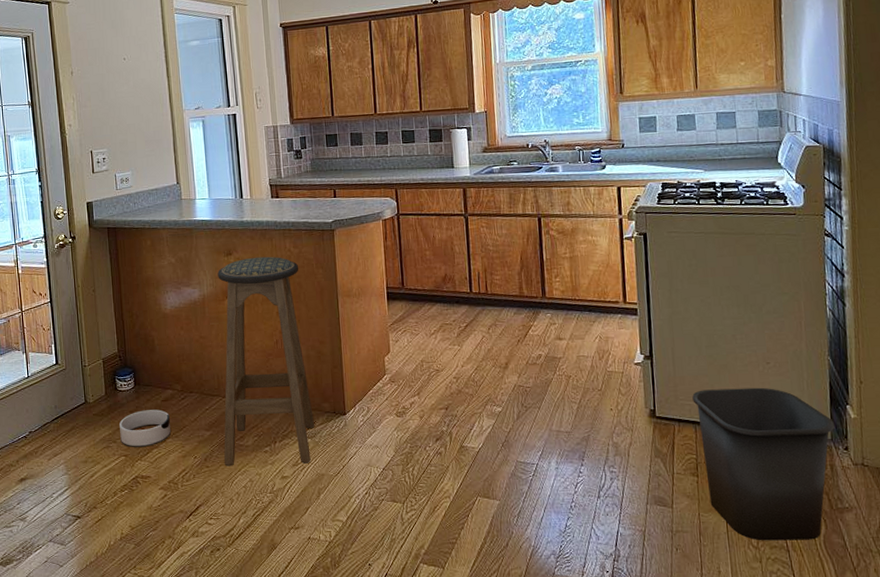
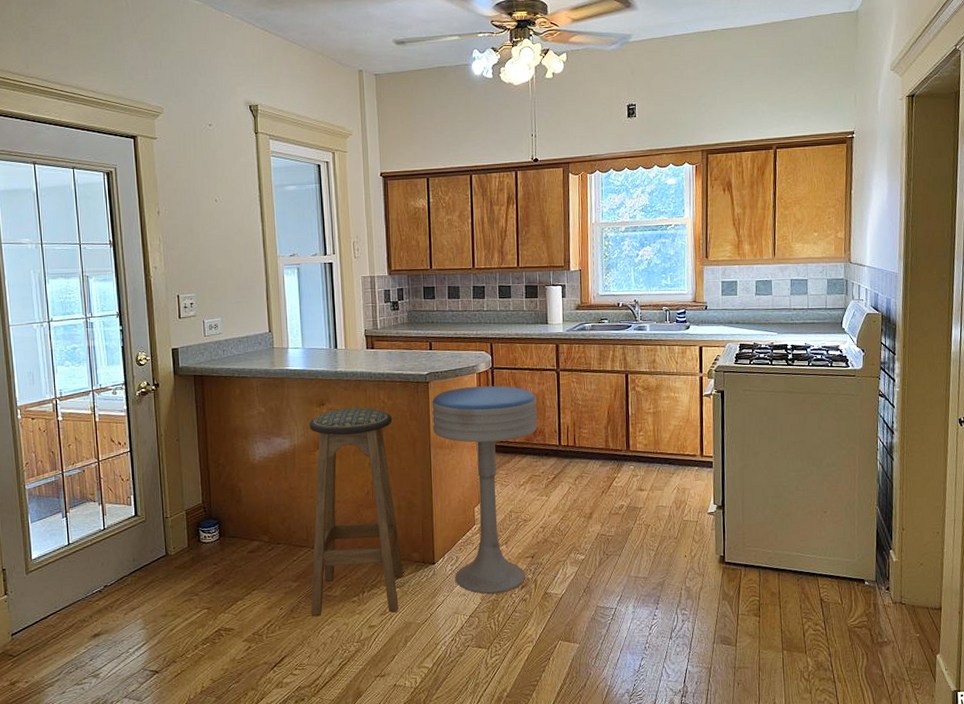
pet bowl: present [119,409,171,447] -> none [202,561,256,600]
bar stool: none [338,232,447,446] -> present [432,385,538,594]
waste bin: present [692,387,834,541] -> none [758,534,879,674]

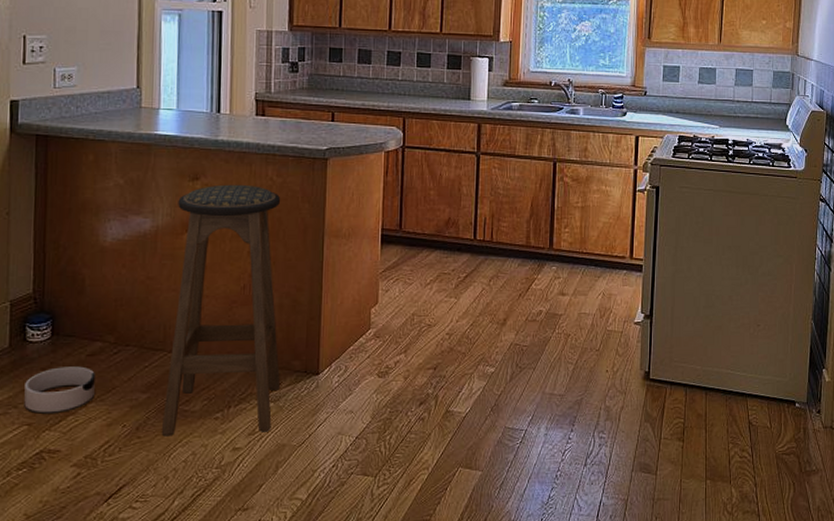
pet bowl: none [202,561,256,600] -> present [24,366,95,414]
bar stool: present [432,385,538,594] -> none [329,166,453,411]

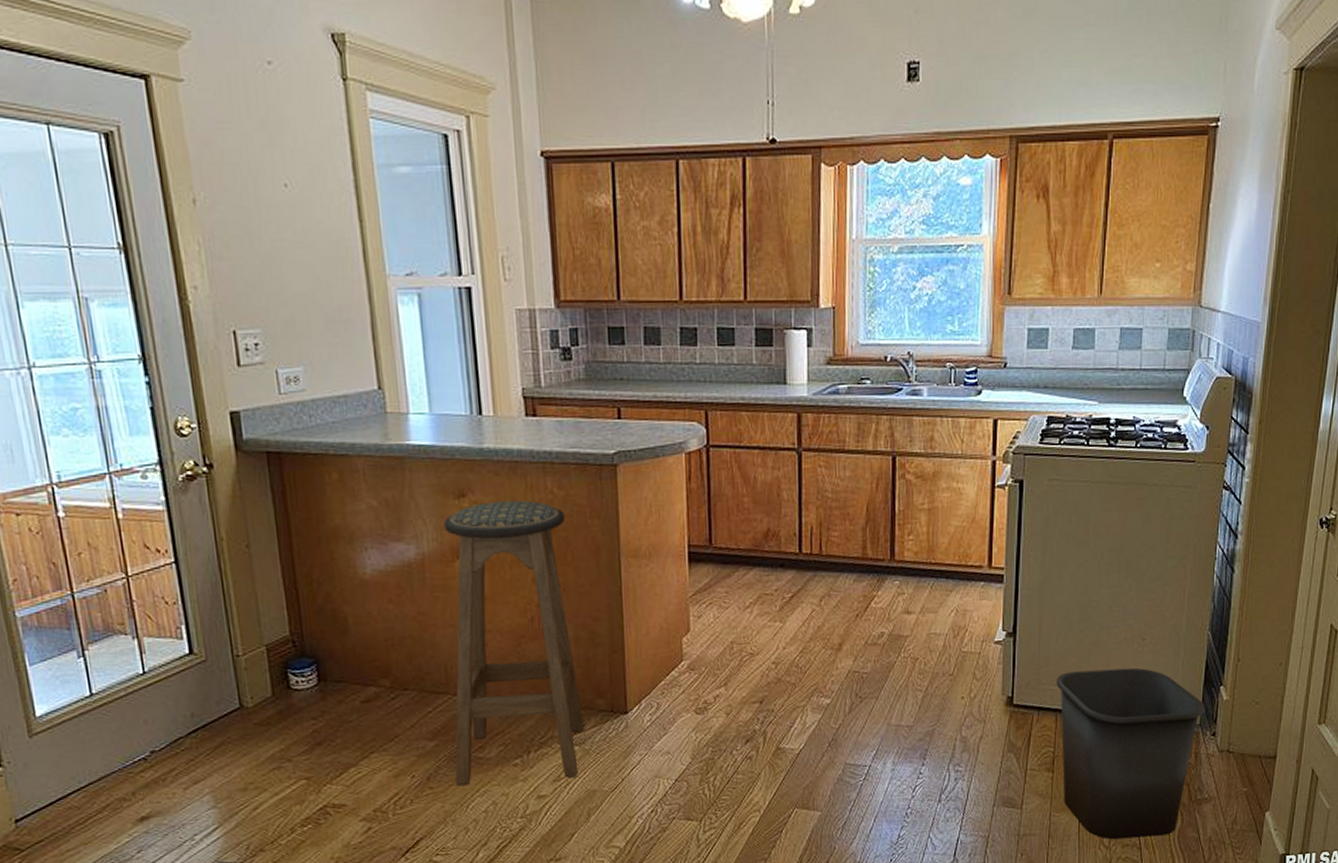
pet bowl: present [24,366,95,414] -> none [296,714,376,767]
waste bin: none [686,350,810,506] -> present [1056,667,1205,840]

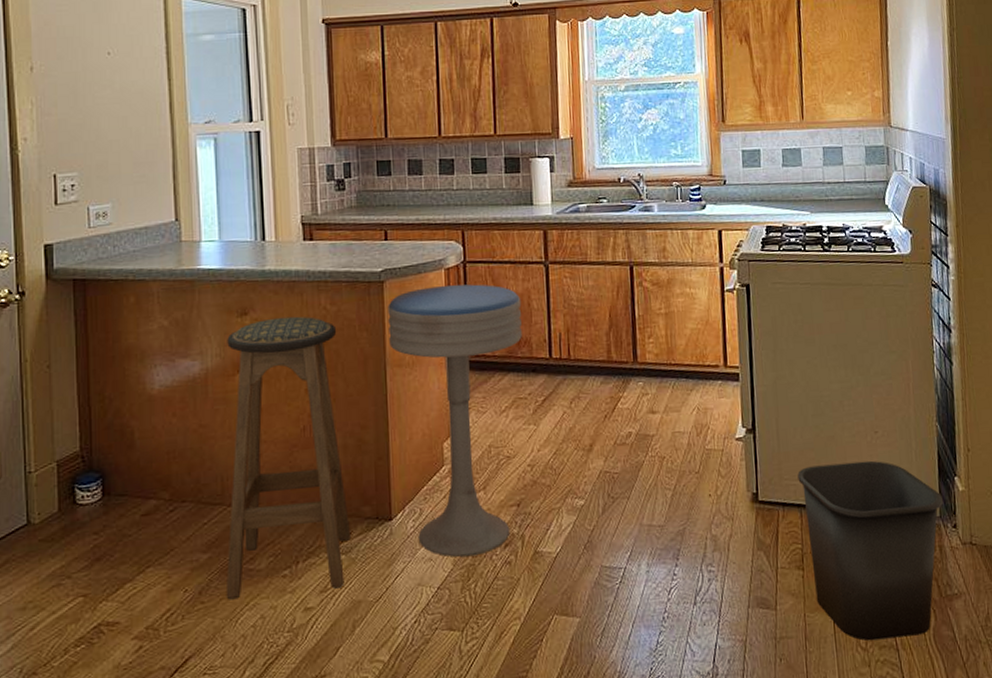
bar stool: none [621,470,771,751] -> present [388,284,522,557]

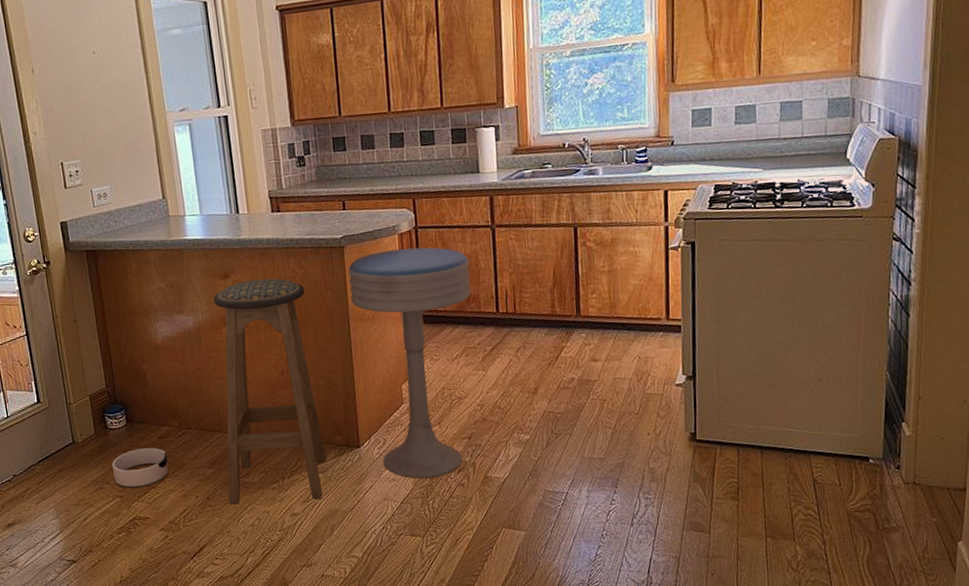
pet bowl: none [77,527,152,583] -> present [112,447,169,488]
waste bin: present [797,460,943,641] -> none [737,406,887,564]

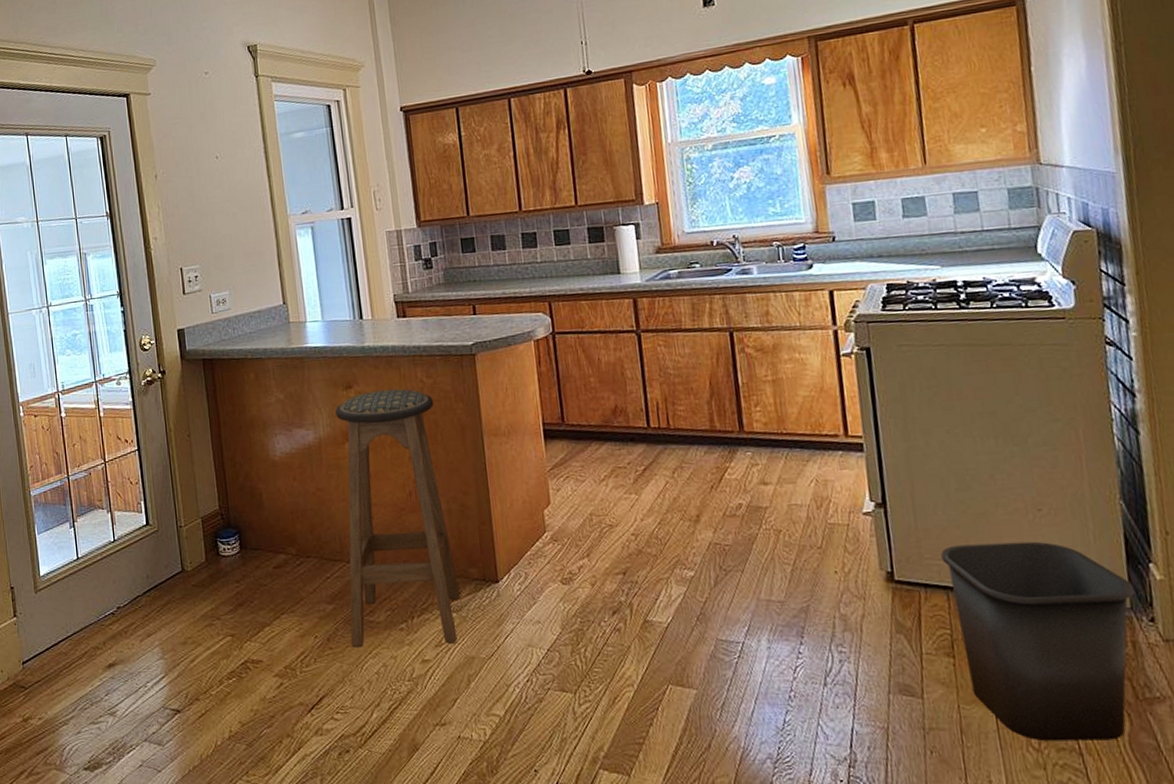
pet bowl: present [112,447,169,488] -> none [223,578,285,625]
bar stool: present [348,247,471,479] -> none [480,354,618,621]
waste bin: none [737,406,887,564] -> present [941,541,1134,742]

